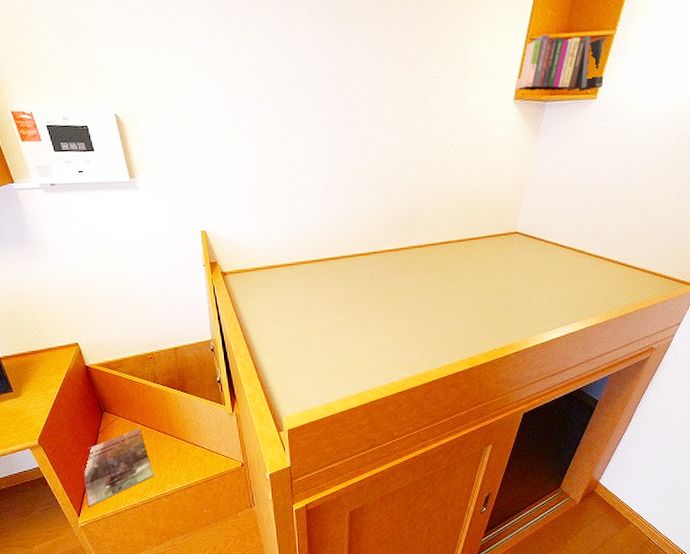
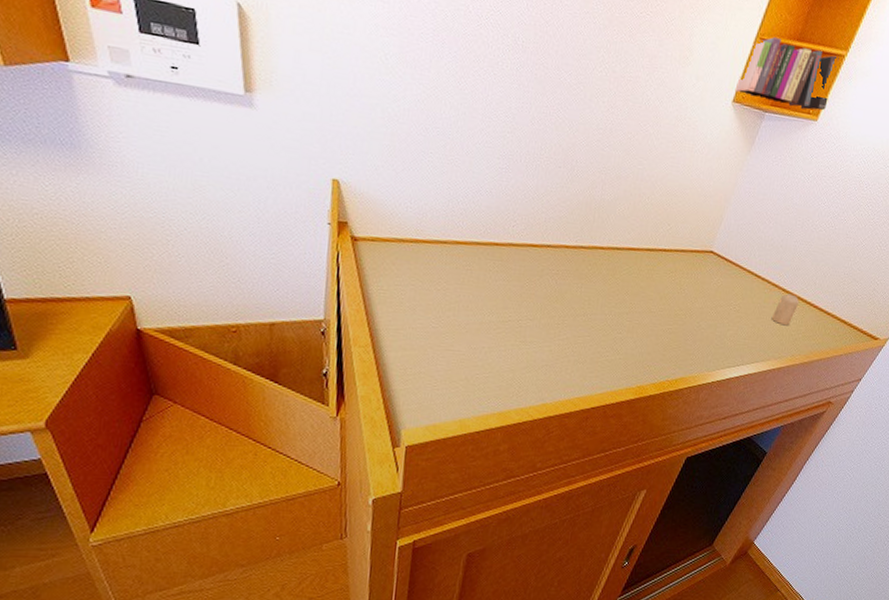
magazine: present [83,428,154,508] -> none [106,421,214,521]
candle: none [583,256,607,286] -> present [772,293,800,326]

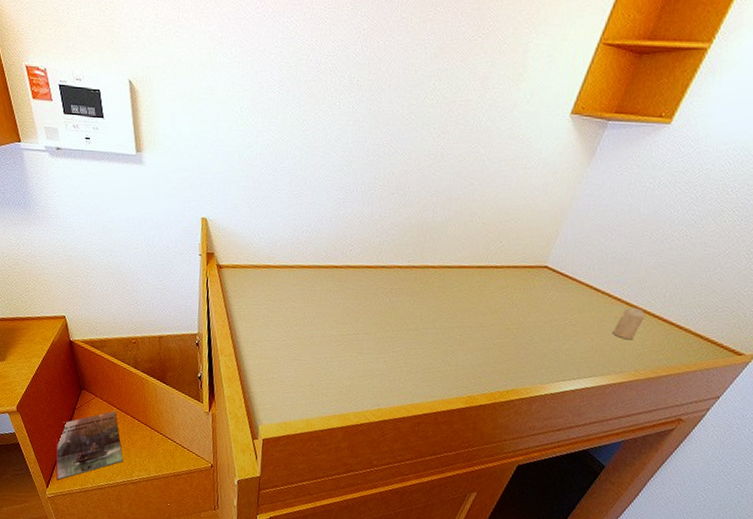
magazine: none [106,421,214,521] -> present [56,411,124,481]
books: present [734,37,839,110] -> none [573,40,700,113]

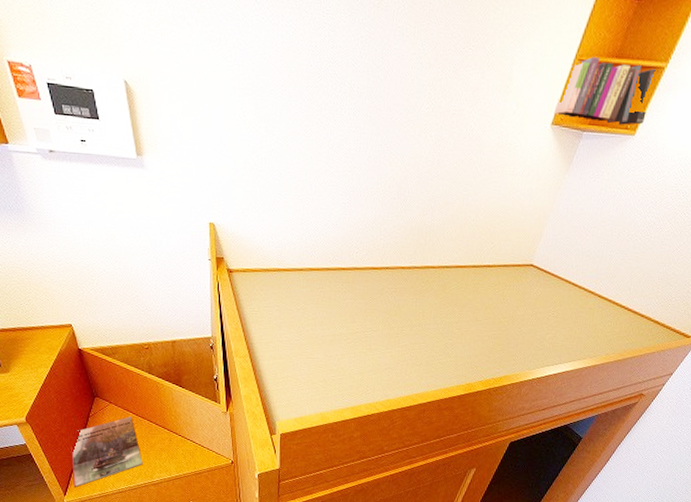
books: none [573,40,700,113] -> present [553,57,659,125]
candle: present [613,307,646,340] -> none [588,299,615,328]

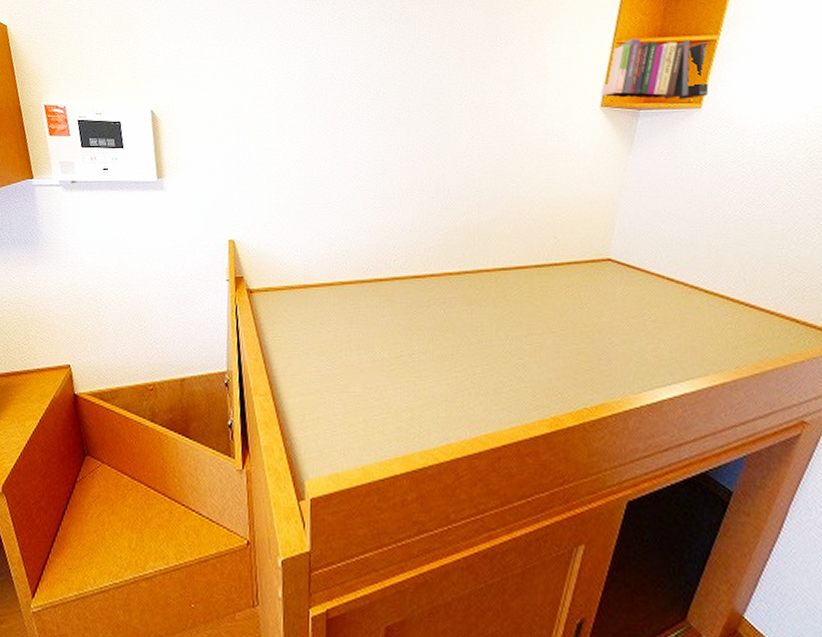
magazine: present [71,416,143,488] -> none [45,480,135,586]

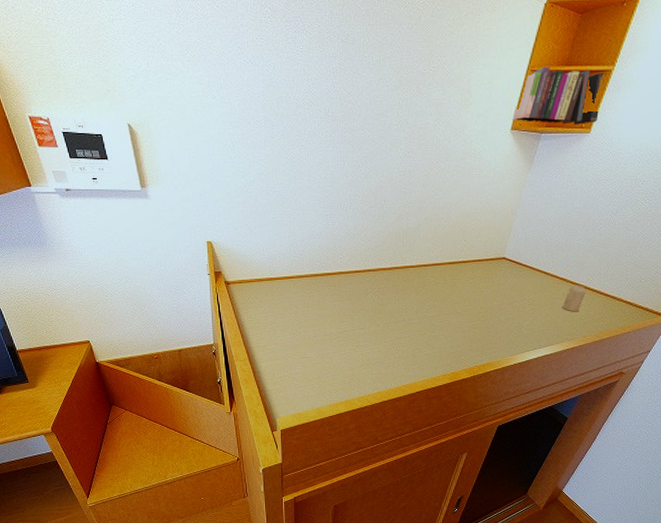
candle: none [699,295,731,333] -> present [563,285,587,312]

